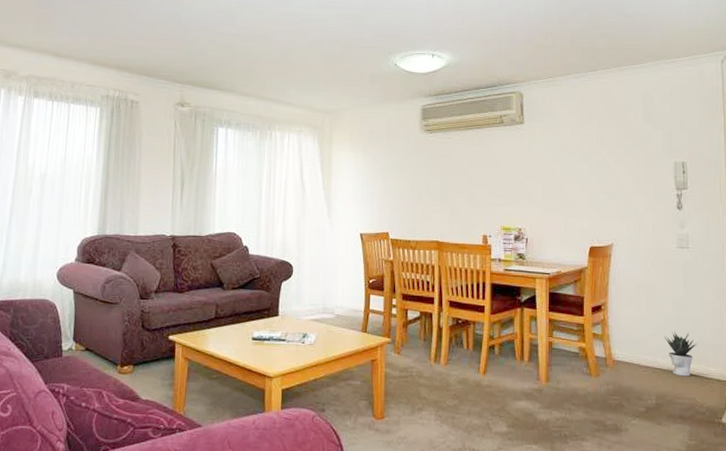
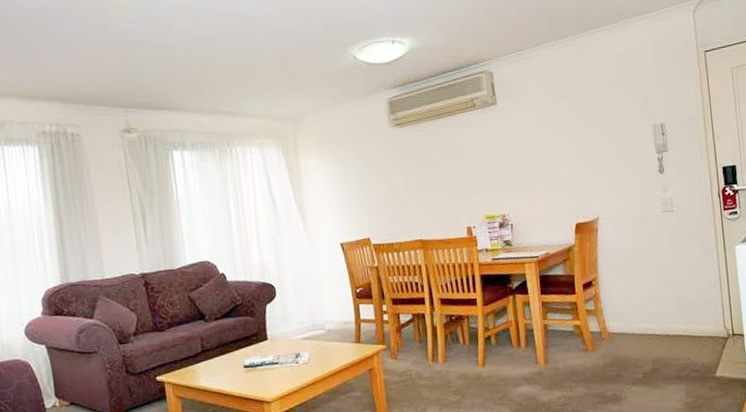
potted plant: present [664,331,697,377] -> none [655,295,688,339]

